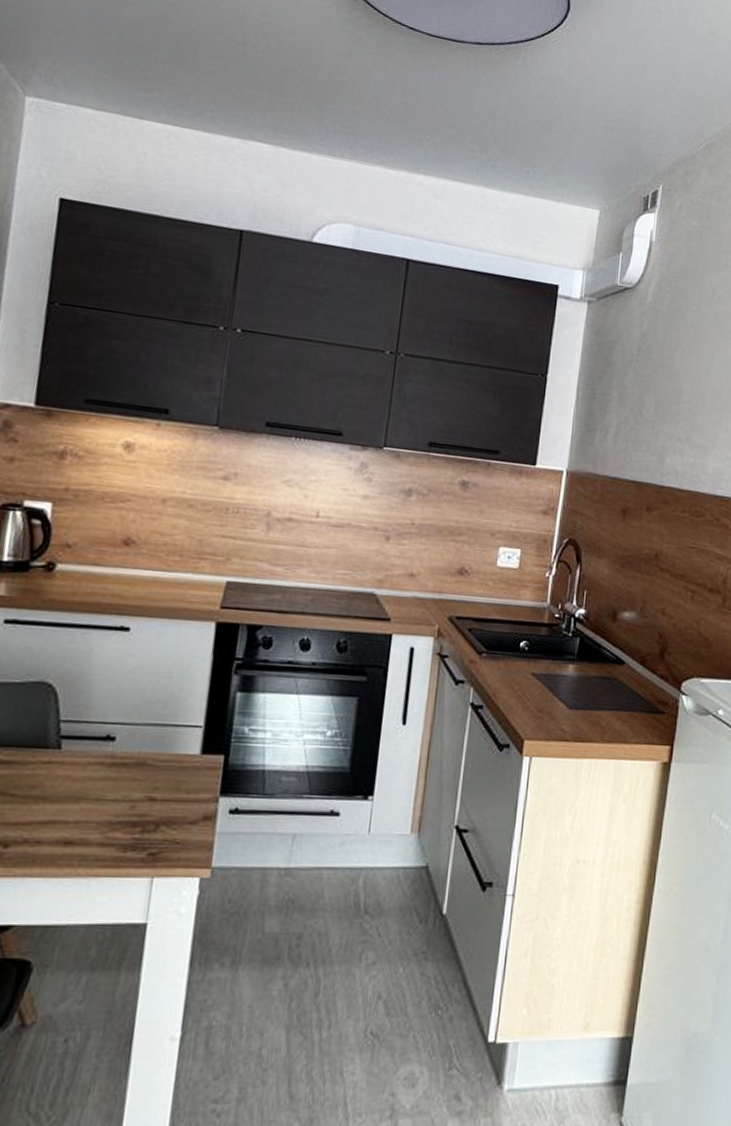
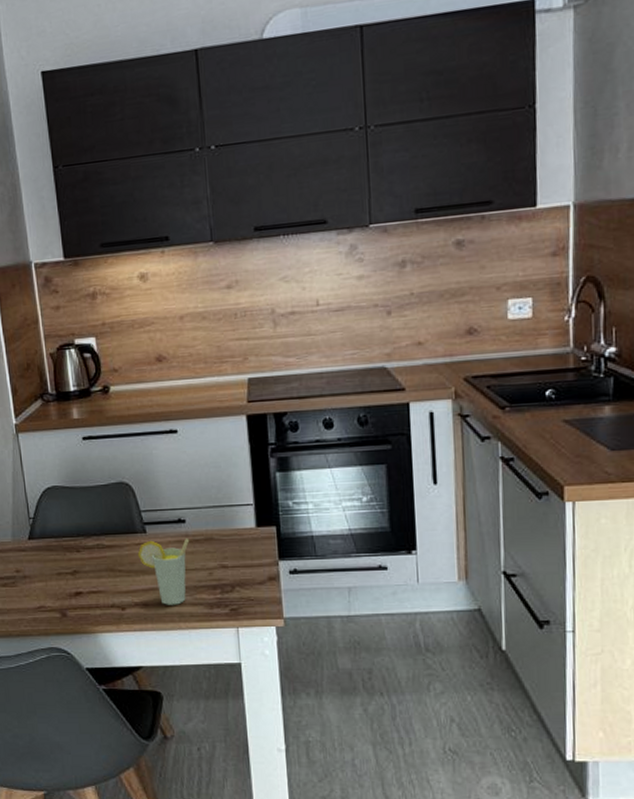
cup: none [42,759,116,845] -> present [137,537,190,605]

